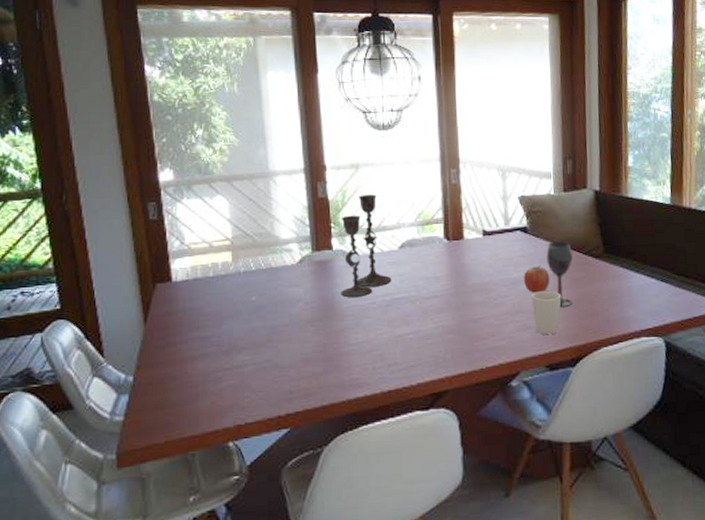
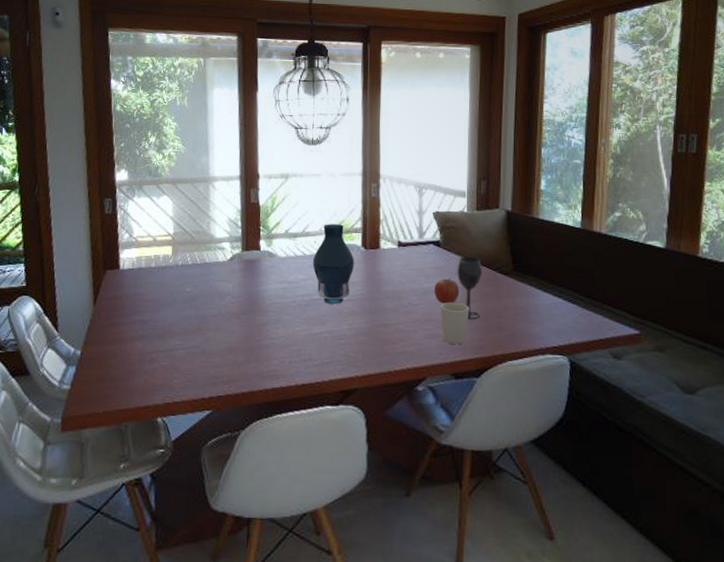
candlestick: present [341,194,392,298] -> none [265,202,312,296]
vase: none [391,215,438,302] -> present [312,224,355,304]

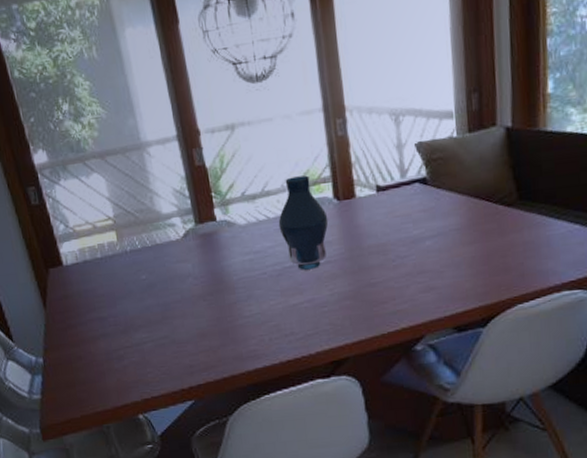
fruit: present [435,278,460,304] -> none [425,219,456,251]
cup: present [441,302,470,345] -> none [434,246,469,296]
wine glass: present [457,256,482,319] -> none [450,190,481,264]

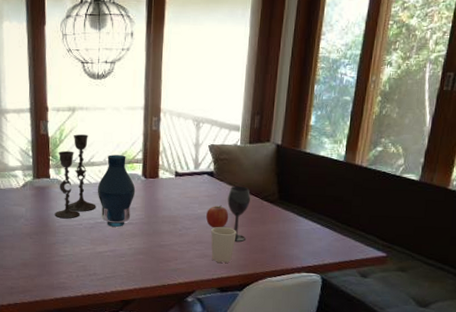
candlestick: none [221,157,281,270] -> present [54,134,96,219]
fruit: none [425,219,456,251] -> present [206,205,229,228]
cup: none [434,246,469,296] -> present [211,226,237,264]
wine glass: none [450,190,481,264] -> present [227,186,251,242]

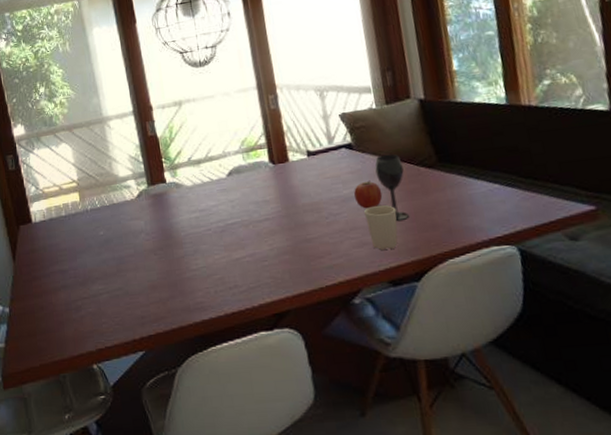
candlestick: present [54,134,96,219] -> none [170,127,224,226]
vase: present [97,155,136,227] -> none [220,143,266,227]

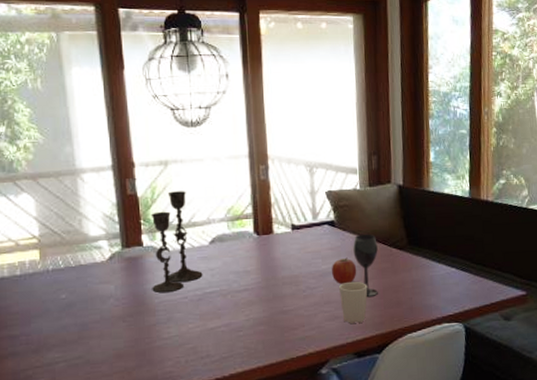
candlestick: none [170,127,224,226] -> present [150,191,203,293]

